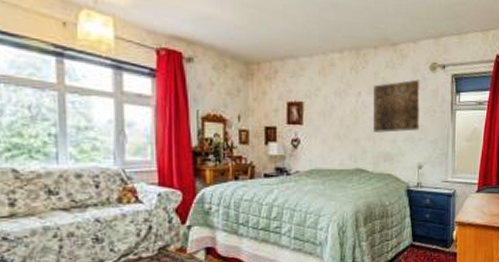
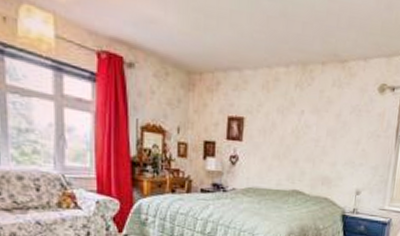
wall art: present [373,79,420,134] -> none [314,100,367,156]

